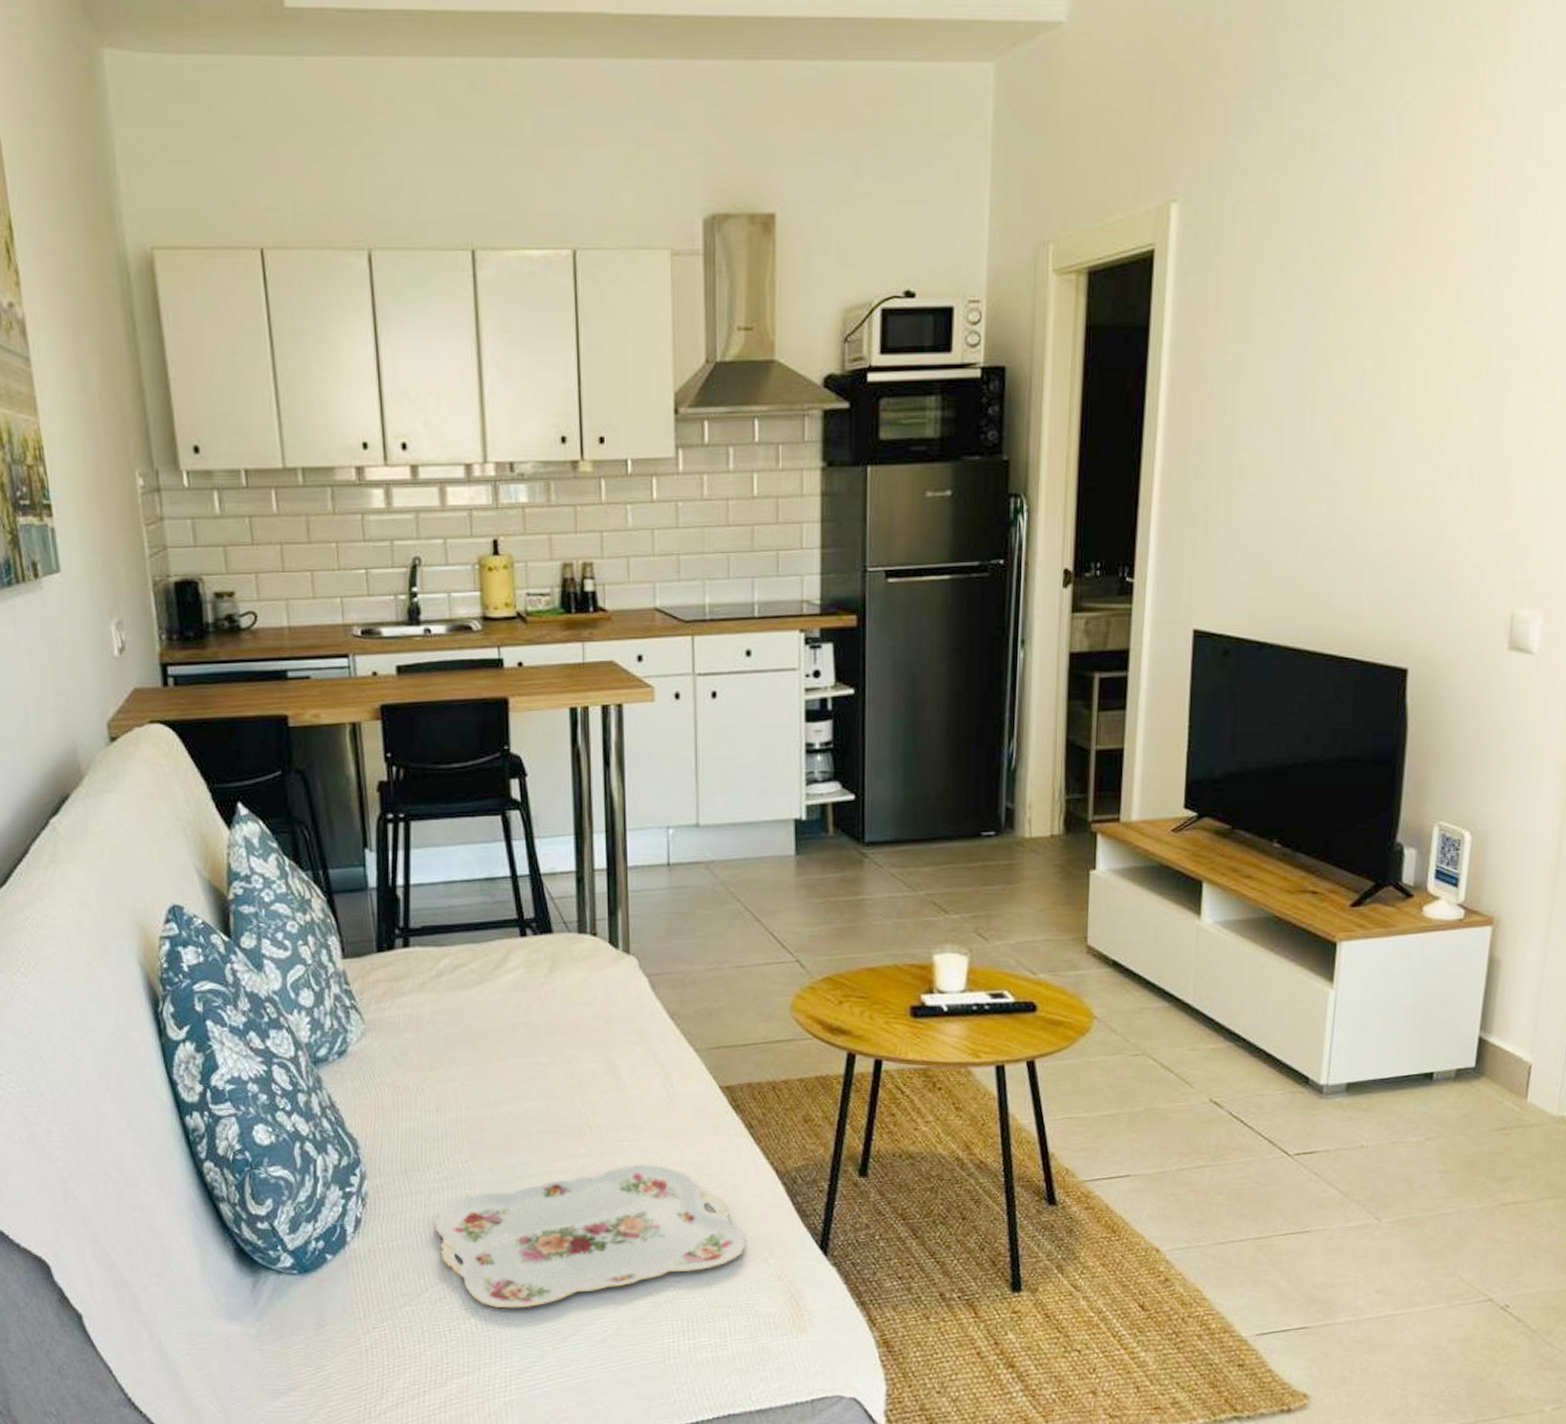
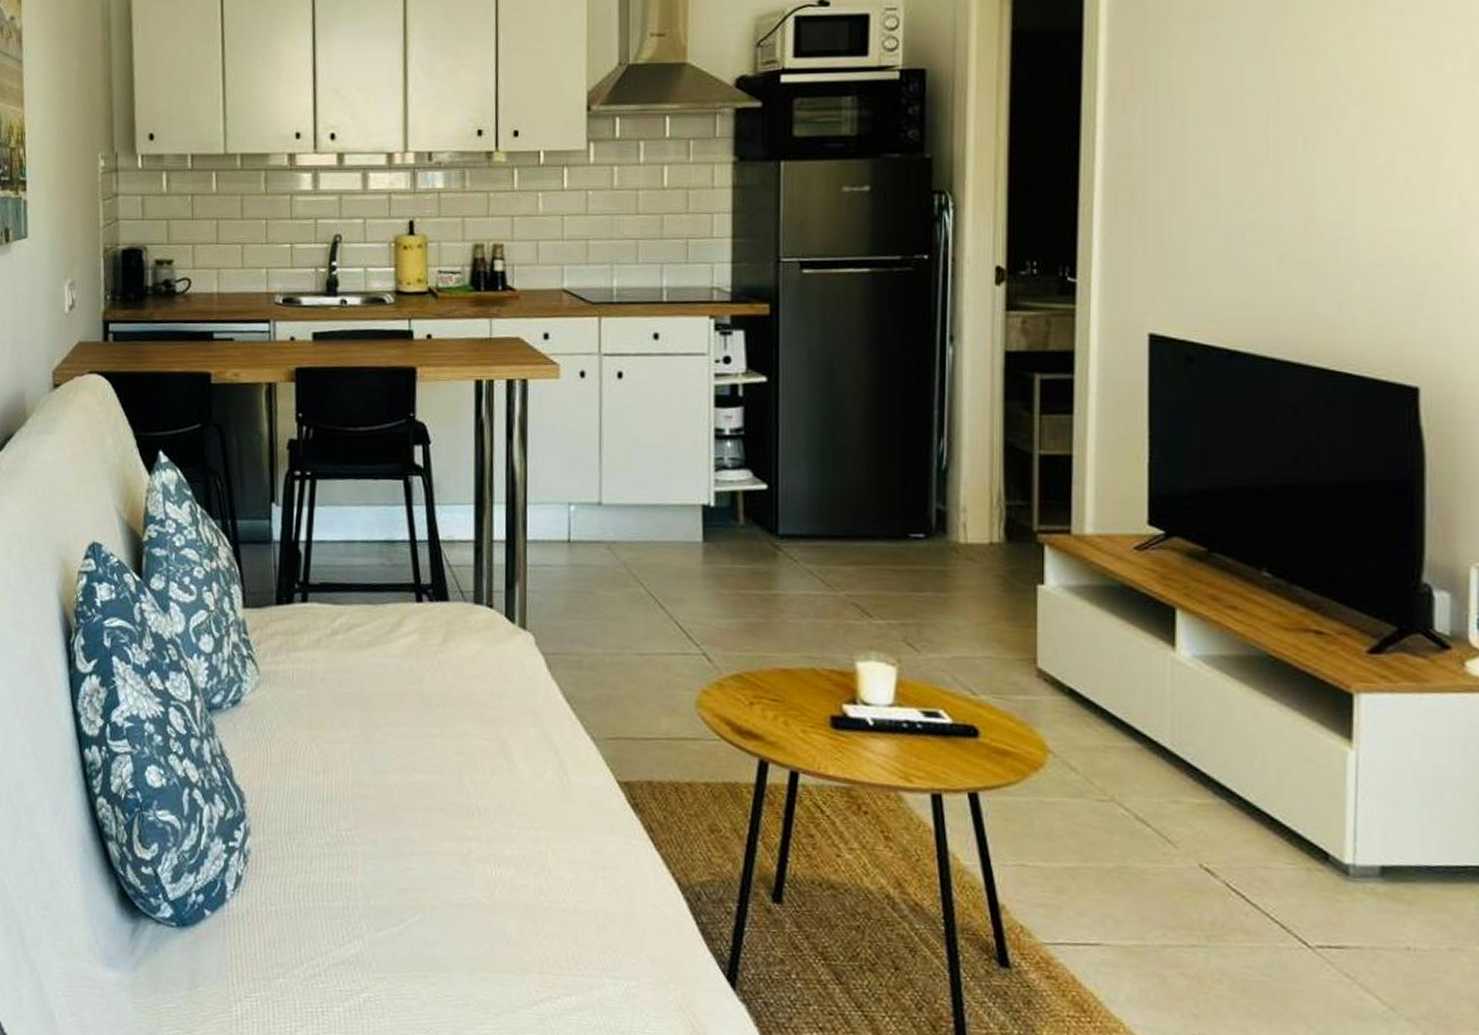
serving tray: present [435,1164,746,1309] -> none [314,856,644,1000]

